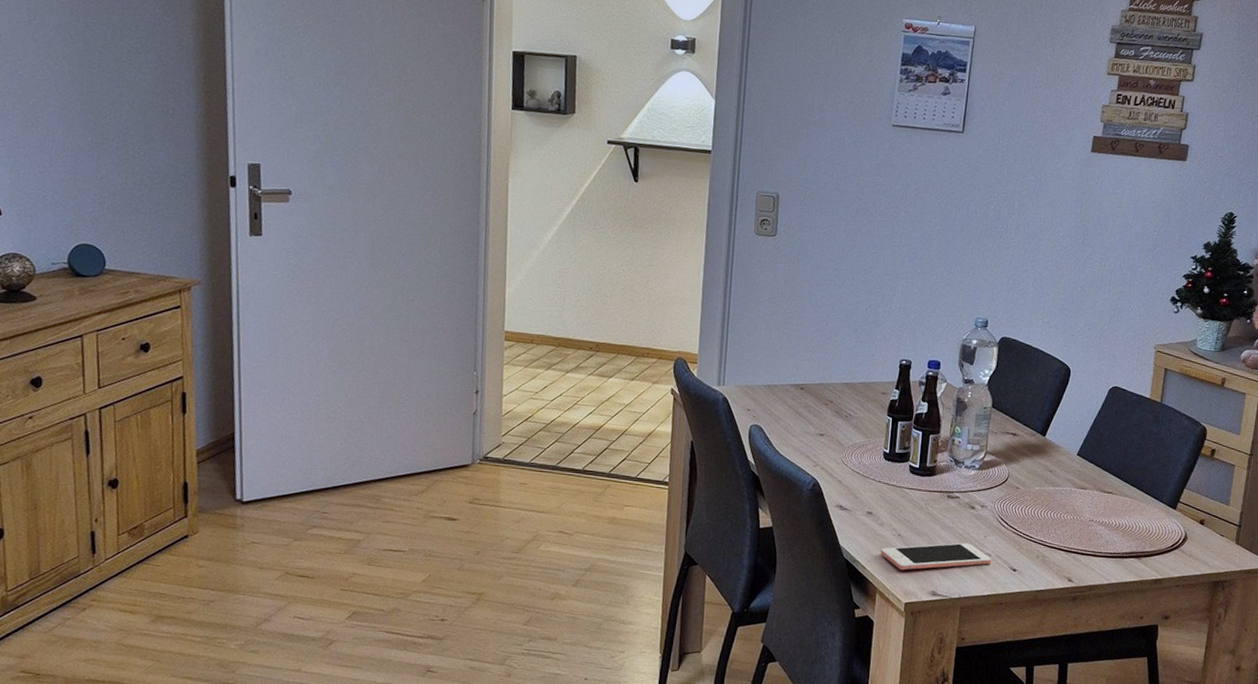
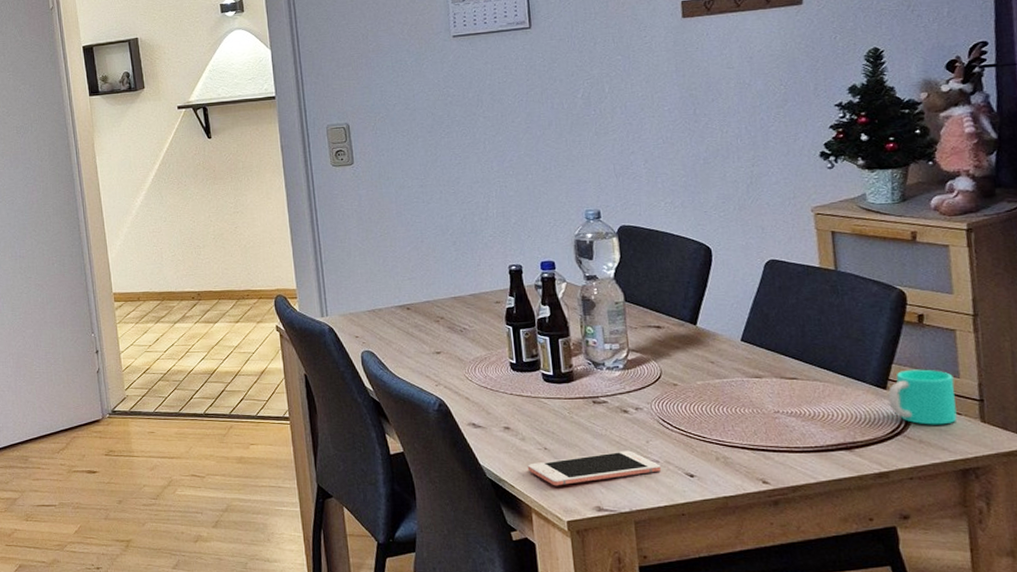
cup: none [1175,494,1225,543] -> present [887,369,957,425]

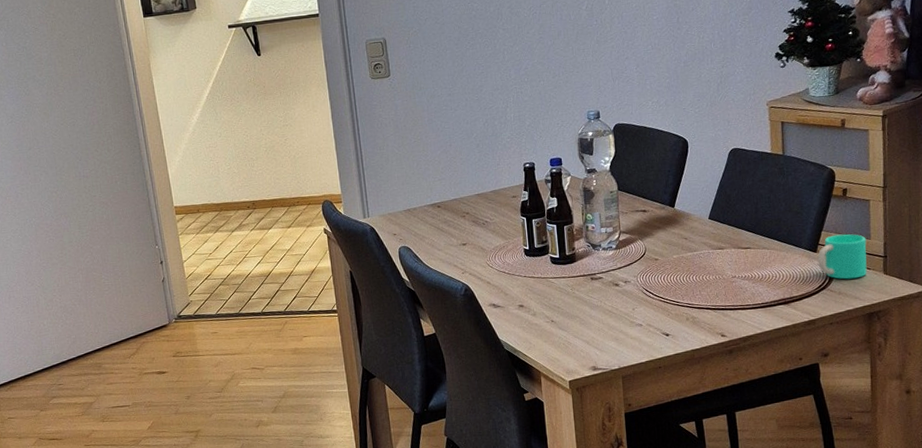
cell phone: present [527,450,662,486] -> none [537,317,644,352]

